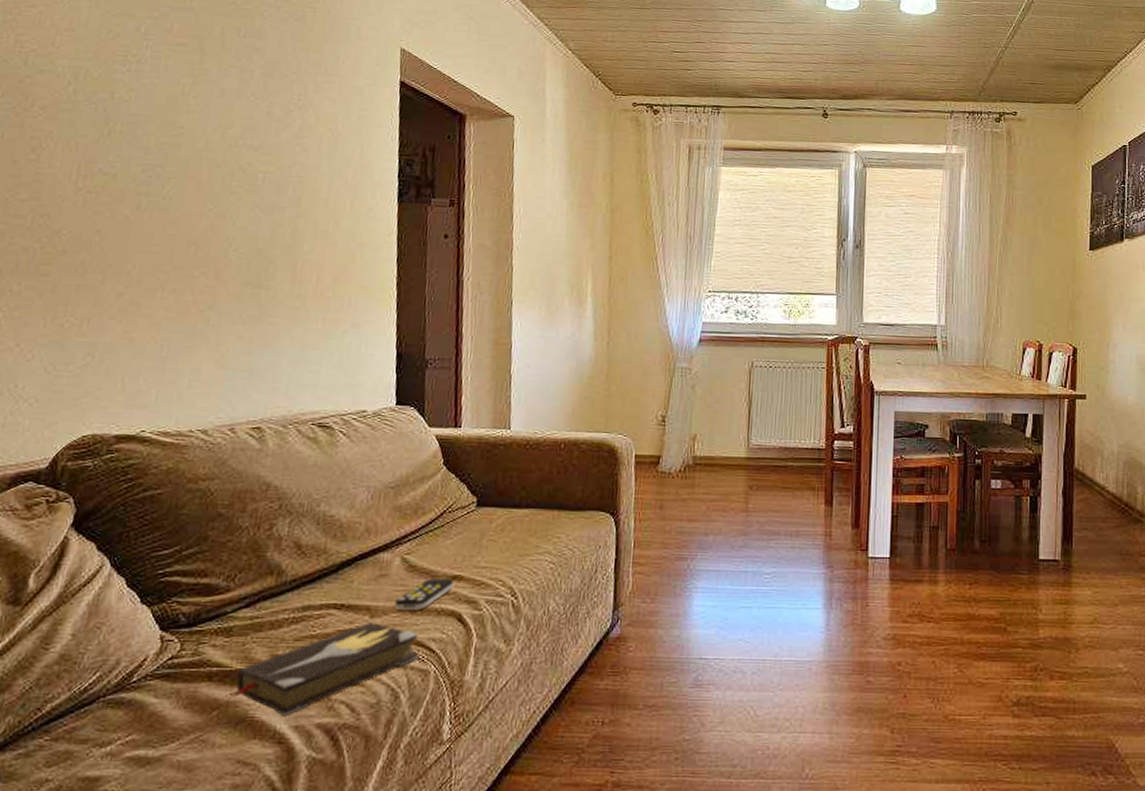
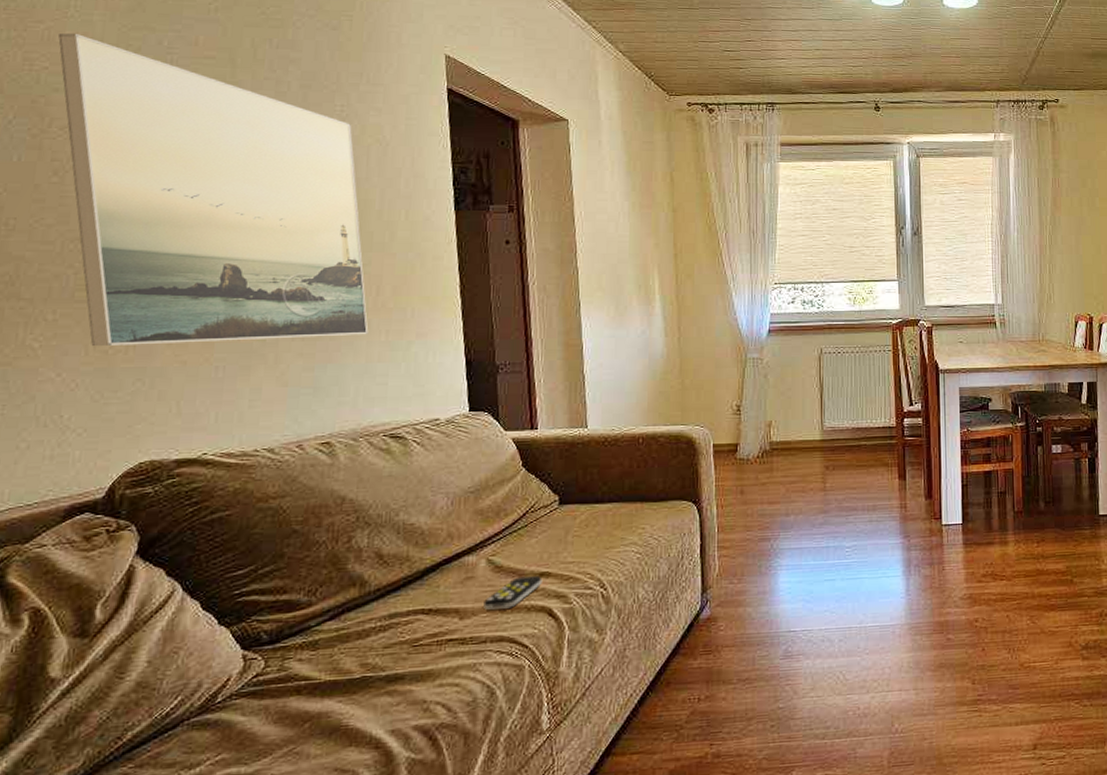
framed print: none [47,17,307,322] -> present [58,33,369,347]
hardback book: present [226,623,419,717] -> none [317,624,512,723]

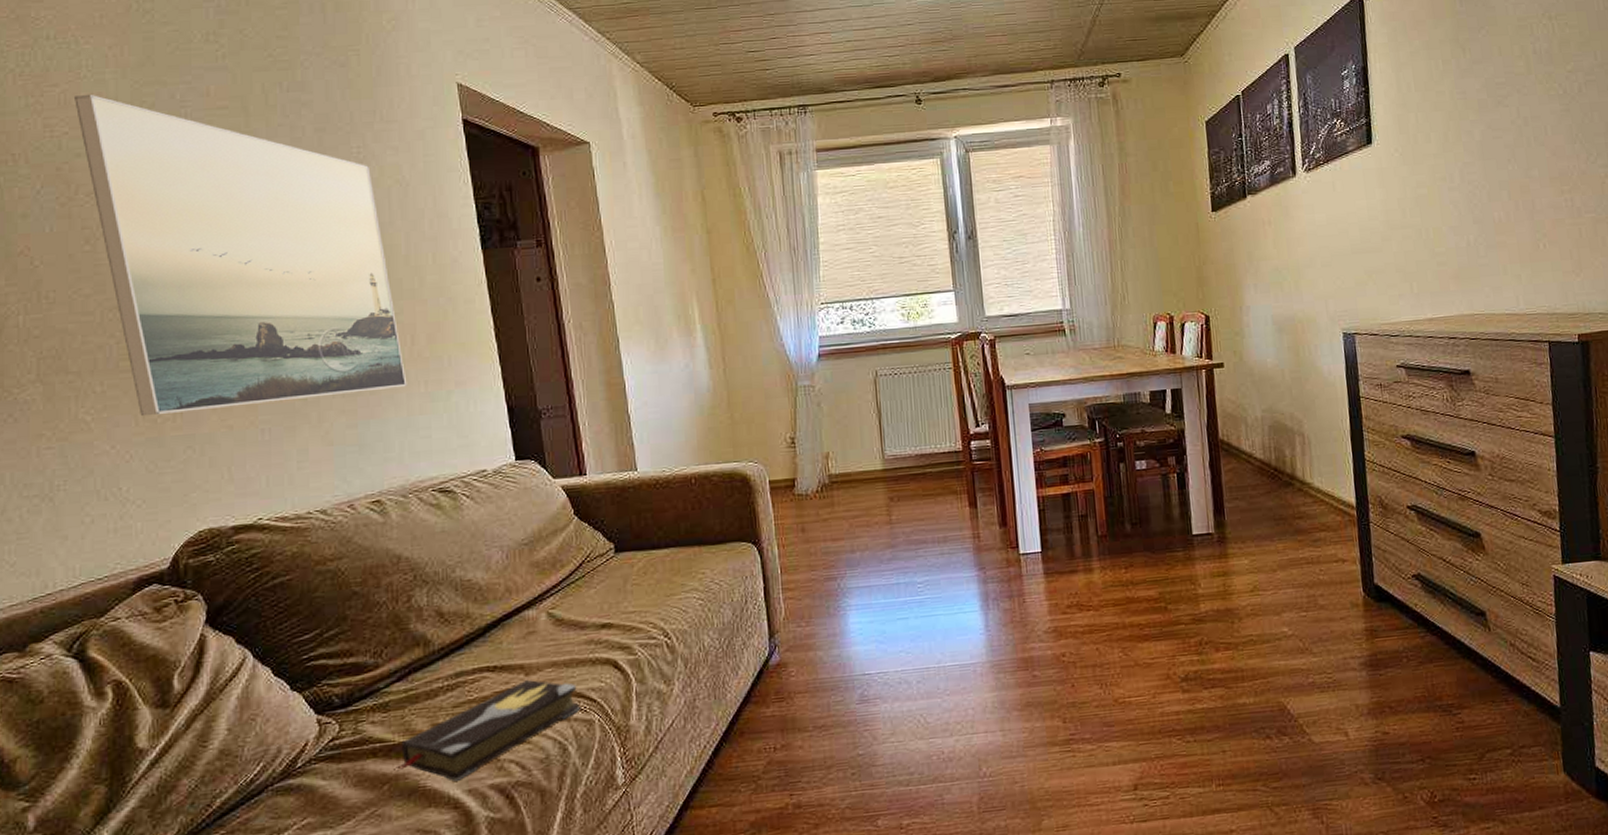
hardback book: none [317,624,512,723] -> present [394,680,581,783]
remote control: present [483,576,543,610] -> none [548,627,605,665]

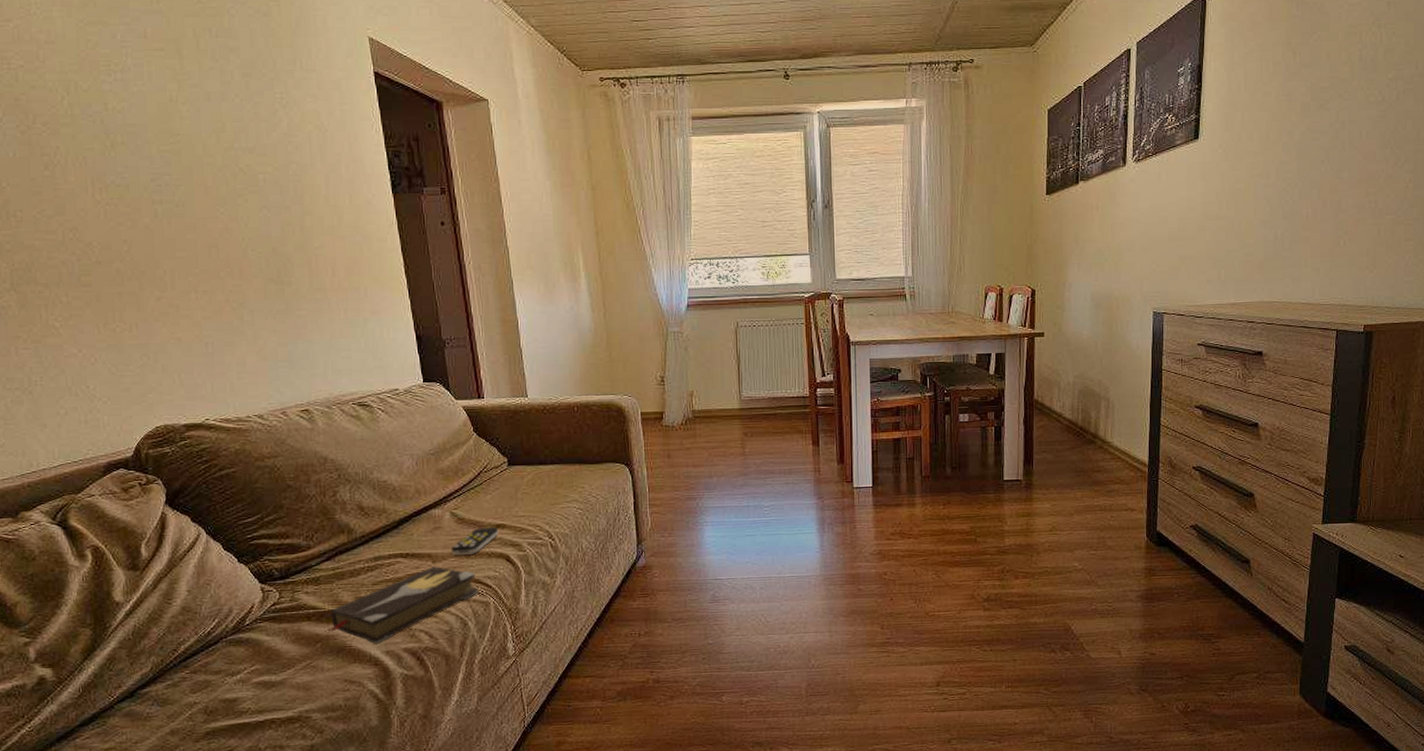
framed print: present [75,94,407,417] -> none [27,30,330,326]
remote control: none [548,627,605,665] -> present [451,527,499,555]

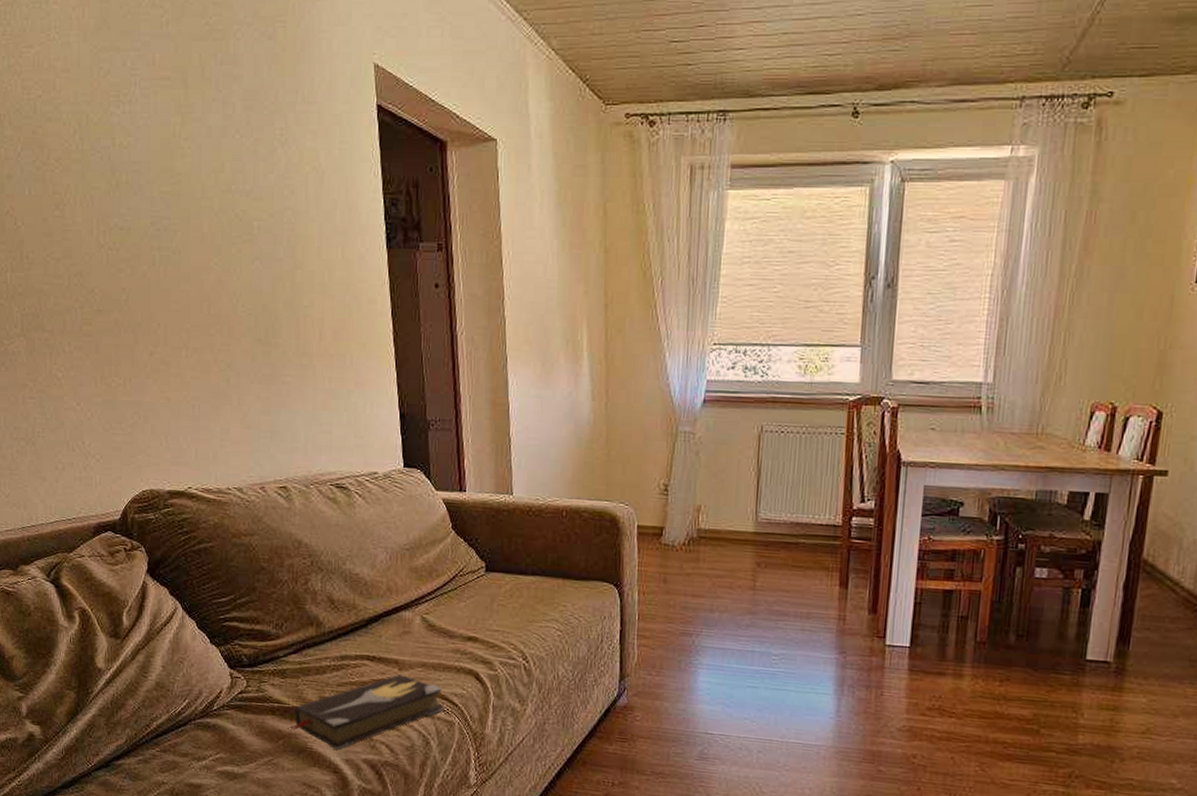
remote control: present [451,527,499,555] -> none [419,638,470,667]

